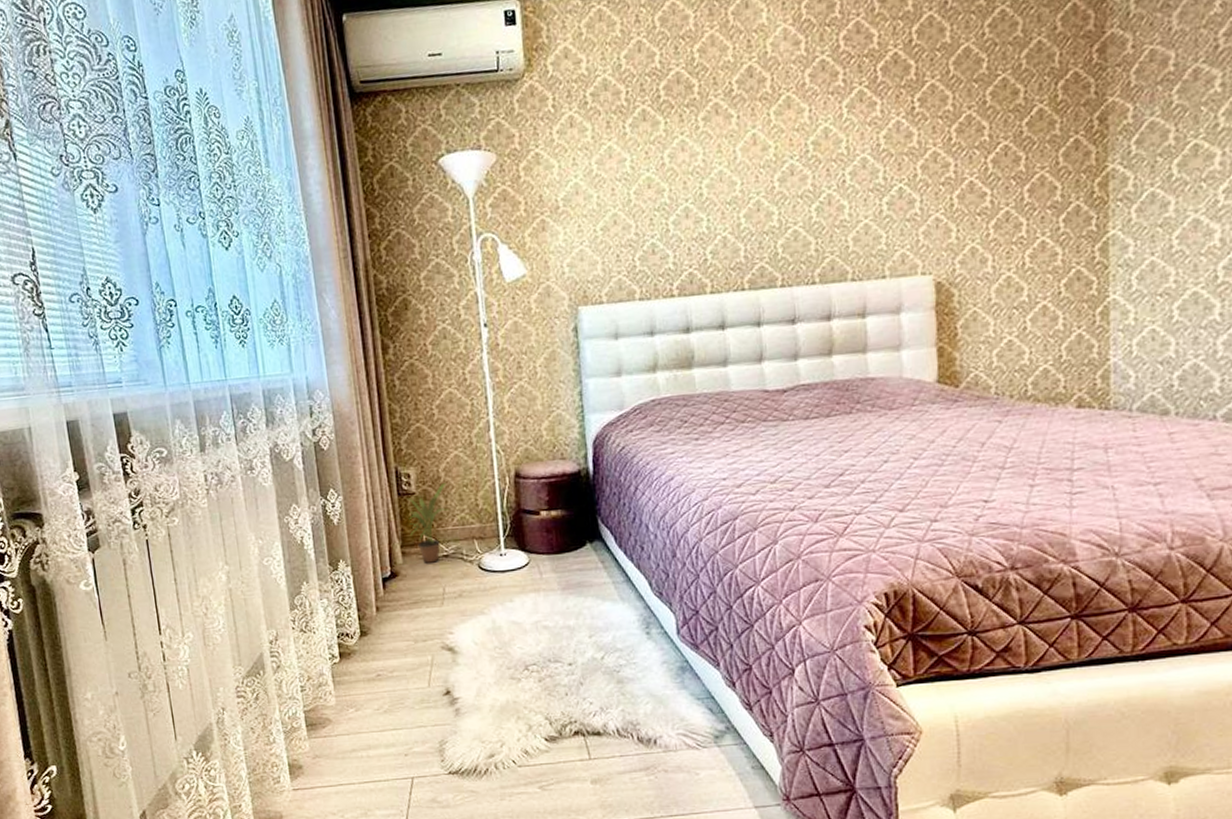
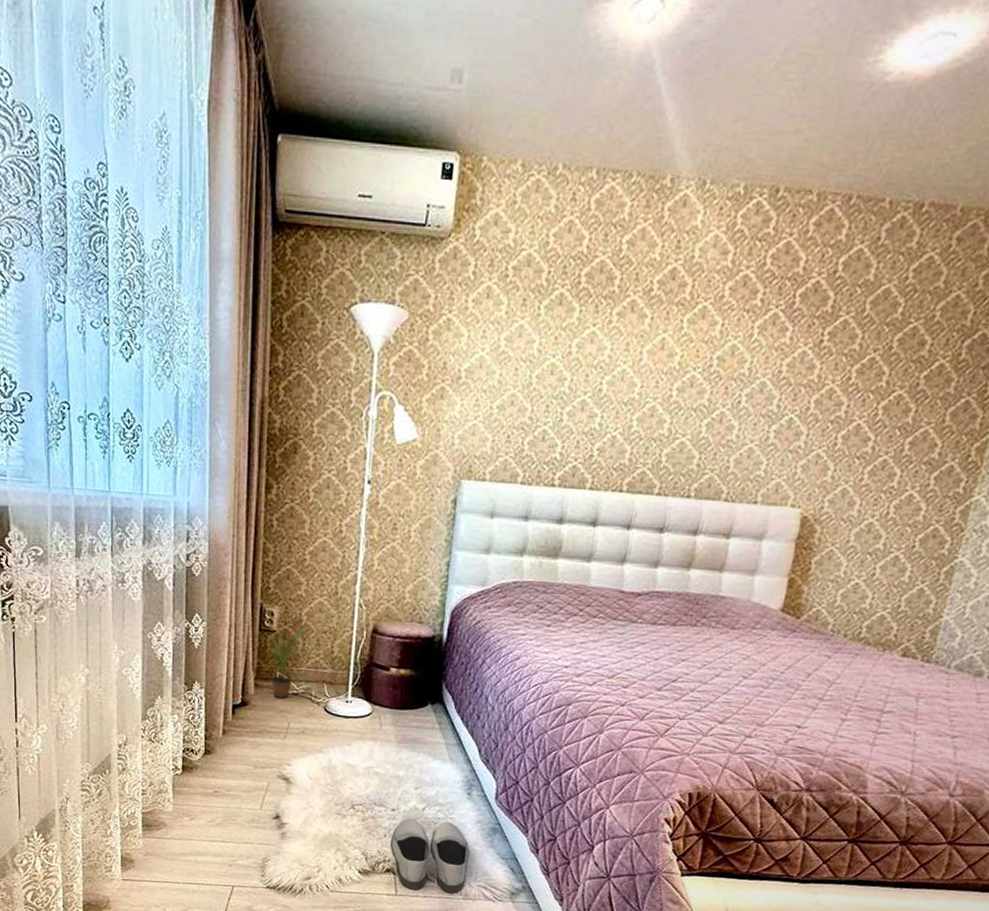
slipper: none [572,668,663,751] -> present [390,818,470,894]

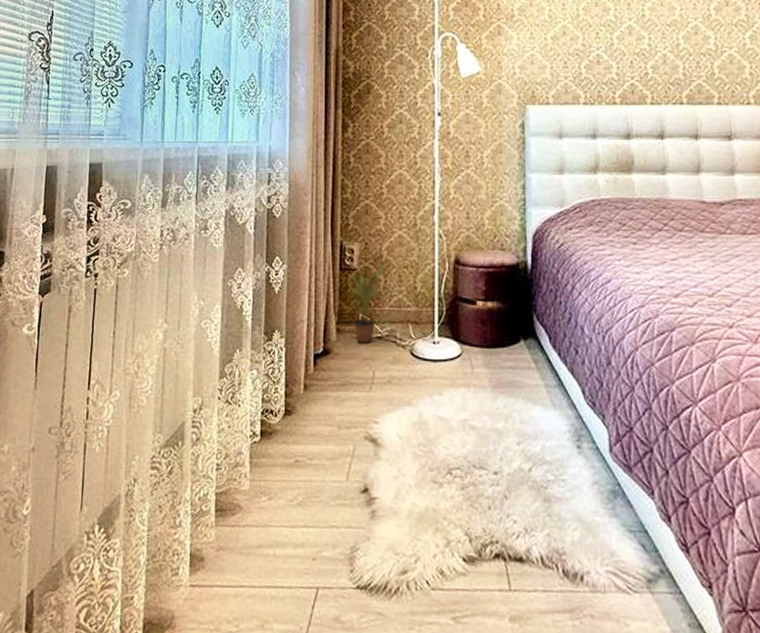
slipper: present [390,818,470,894] -> none [496,483,590,585]

